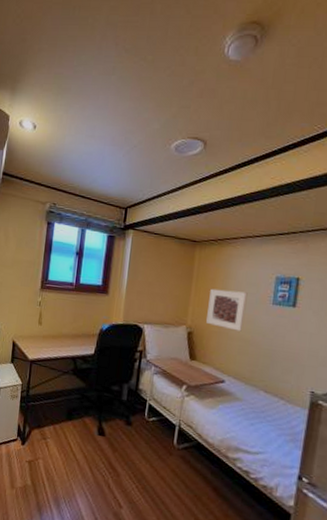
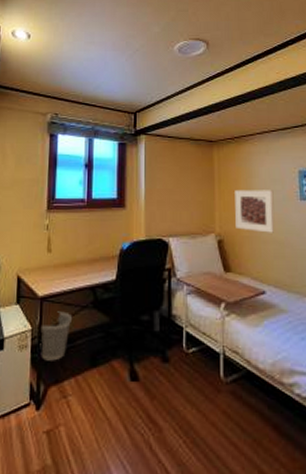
wastebasket: none [26,373,55,411] -> present [36,311,72,361]

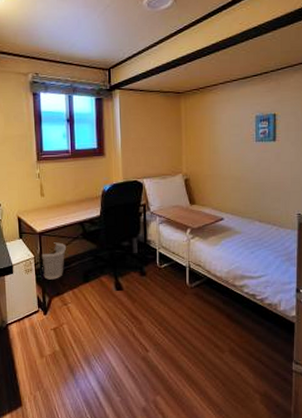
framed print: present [235,189,274,233] -> none [199,134,233,171]

